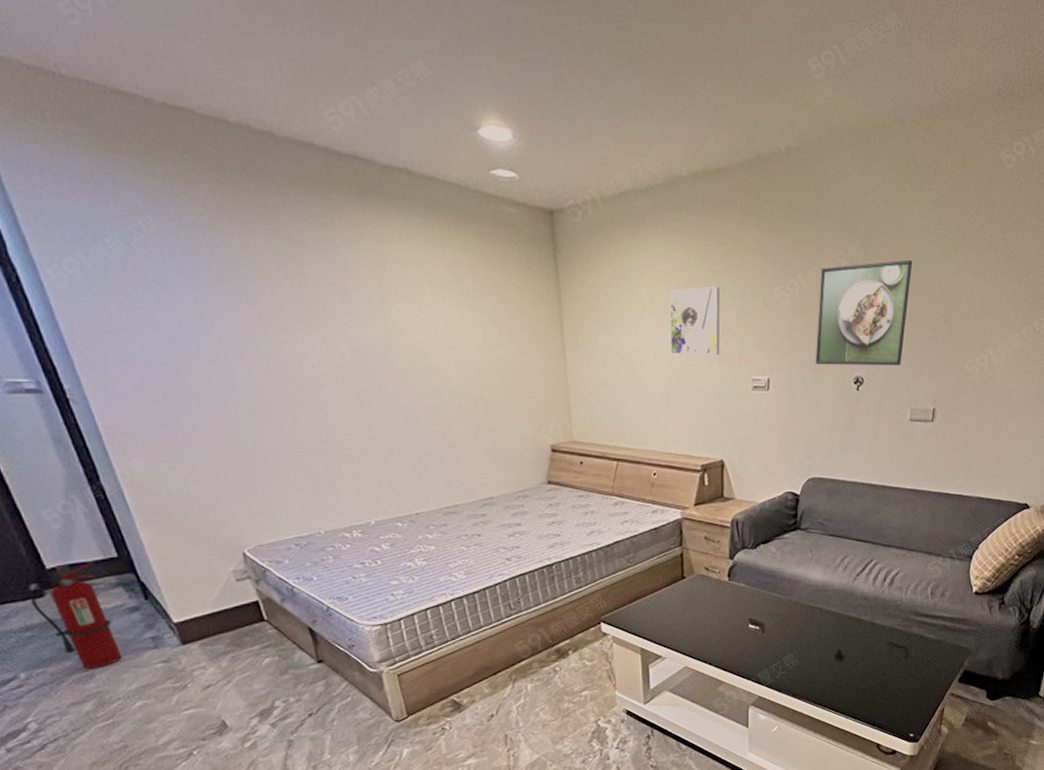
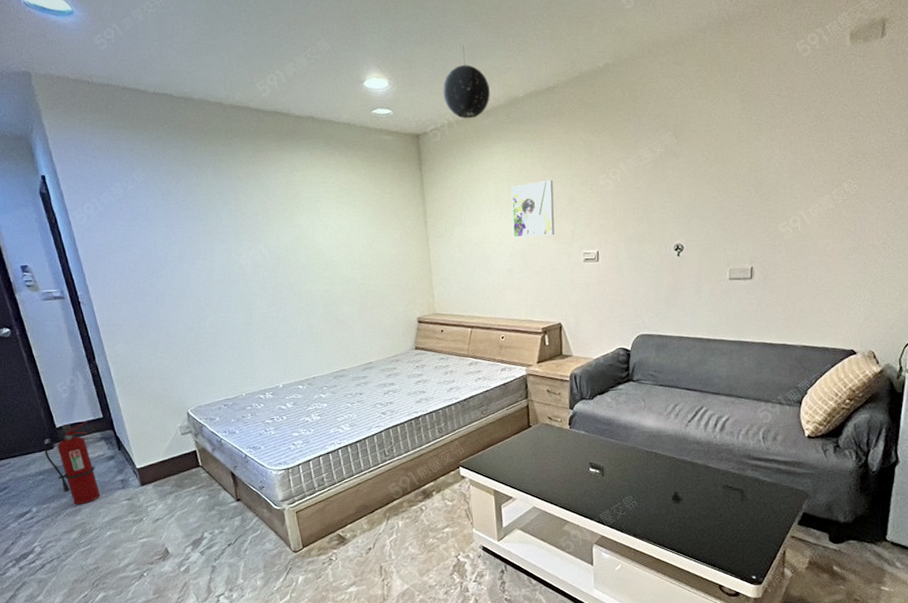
pendant light: none [584,96,646,197] -> present [442,45,490,119]
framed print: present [815,259,913,366] -> none [638,141,722,237]

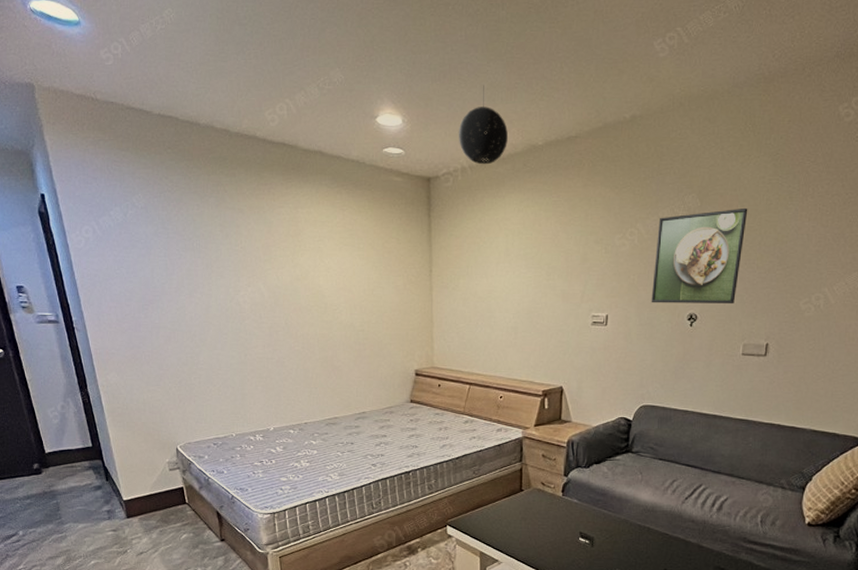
fire extinguisher: present [45,421,101,504] -> none [33,449,87,531]
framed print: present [511,180,555,238] -> none [520,236,566,294]
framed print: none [638,141,722,237] -> present [651,207,748,305]

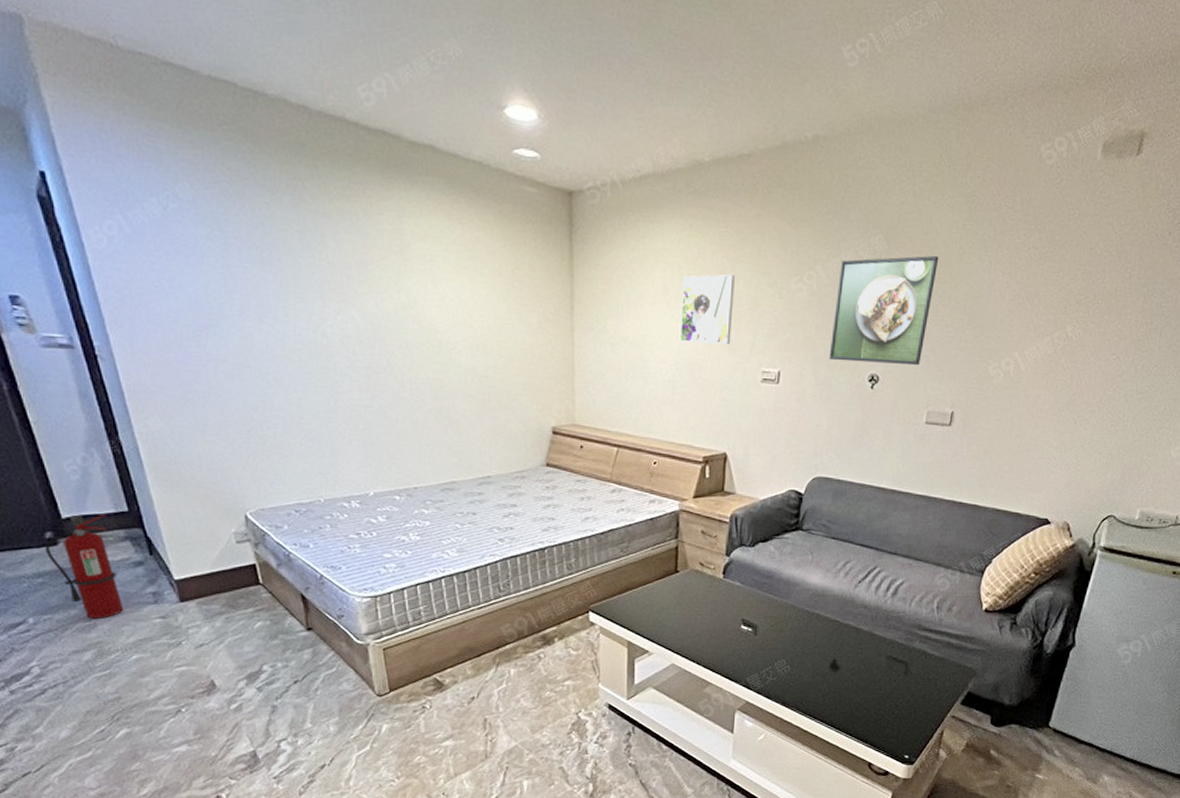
fire extinguisher: none [33,449,87,531] -> present [45,514,124,619]
pendant light: present [458,85,508,165] -> none [607,79,668,181]
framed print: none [520,236,566,294] -> present [679,274,735,344]

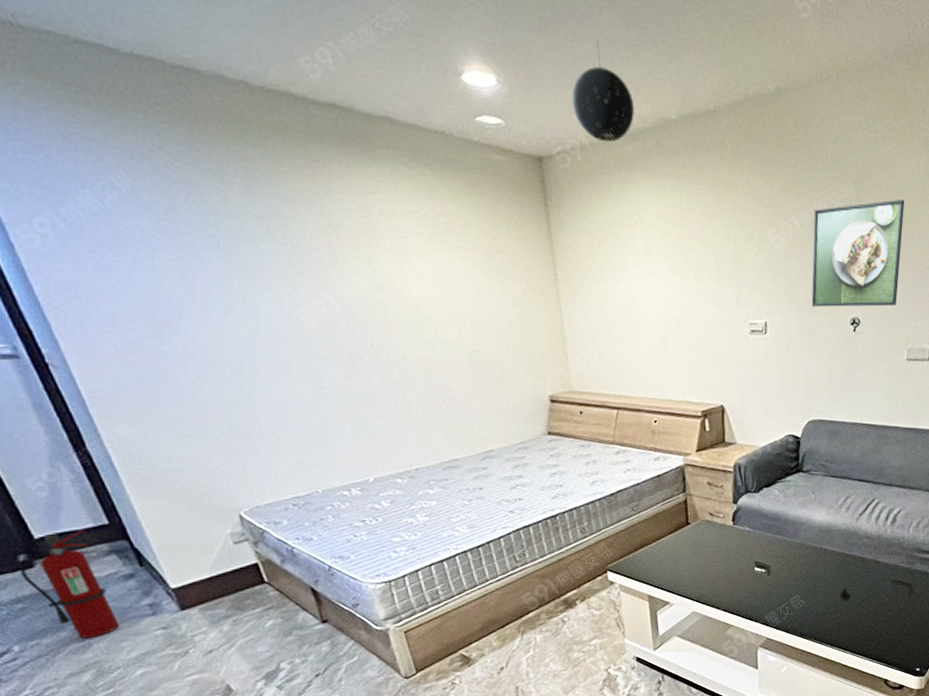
pendant light: none [607,79,668,181] -> present [571,39,634,142]
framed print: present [679,274,735,344] -> none [662,231,716,301]

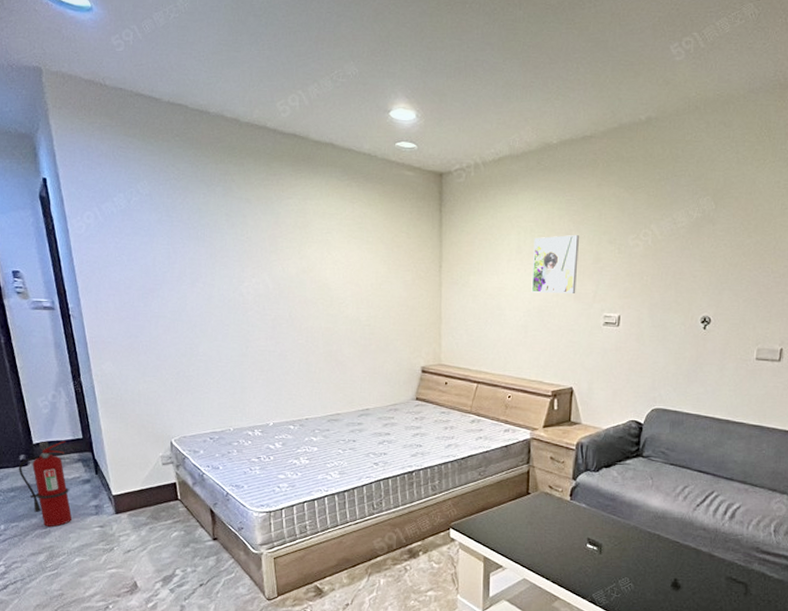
pendant light: present [571,39,634,142] -> none [472,82,522,162]
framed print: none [662,231,716,301] -> present [531,235,579,293]
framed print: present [811,199,905,308] -> none [664,211,763,308]

